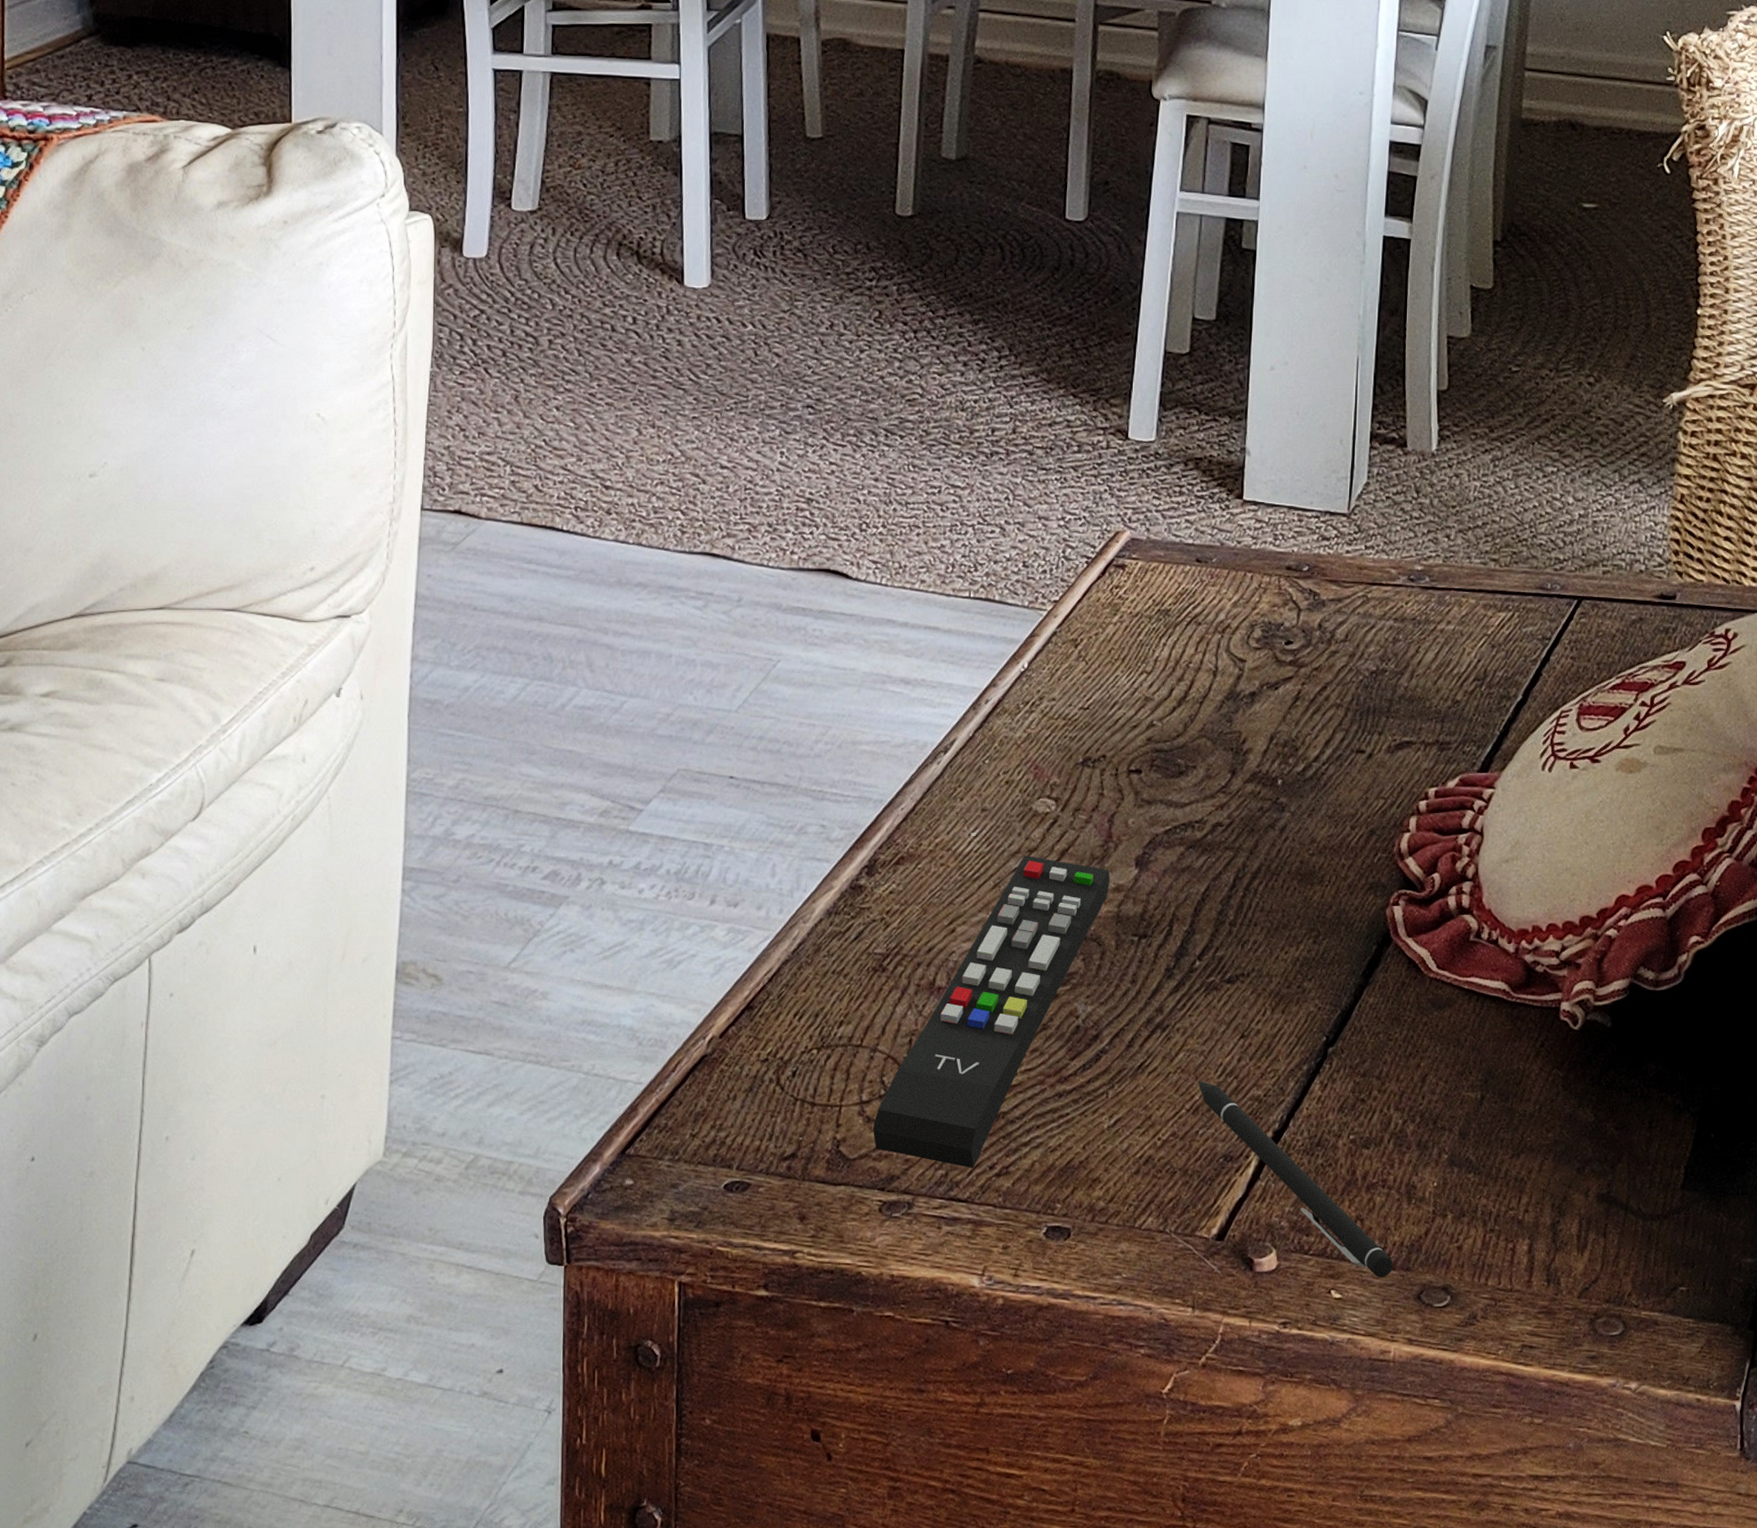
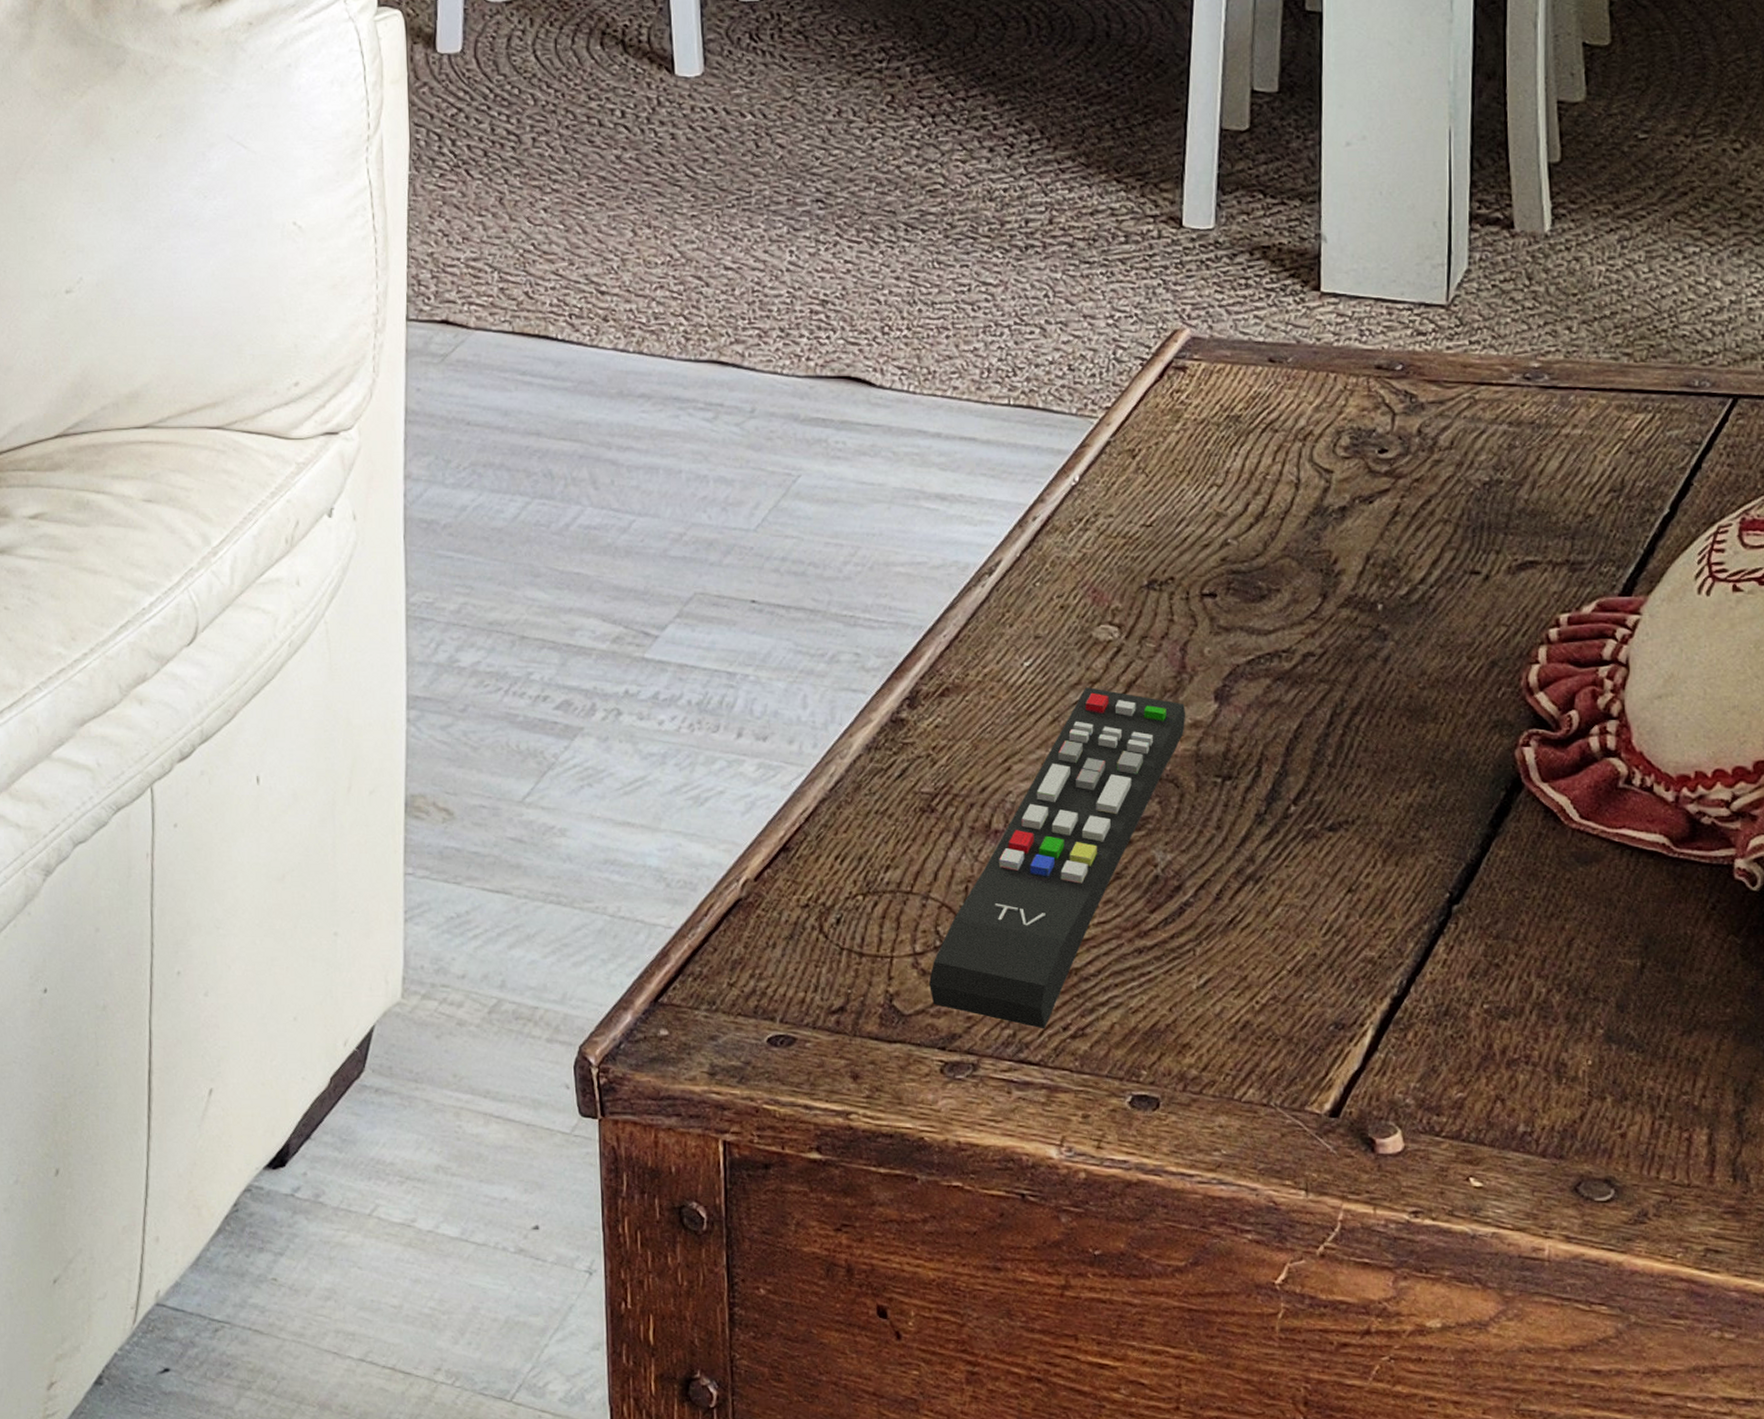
pen: present [1198,1080,1394,1277] -> none [1299,938,1544,1165]

